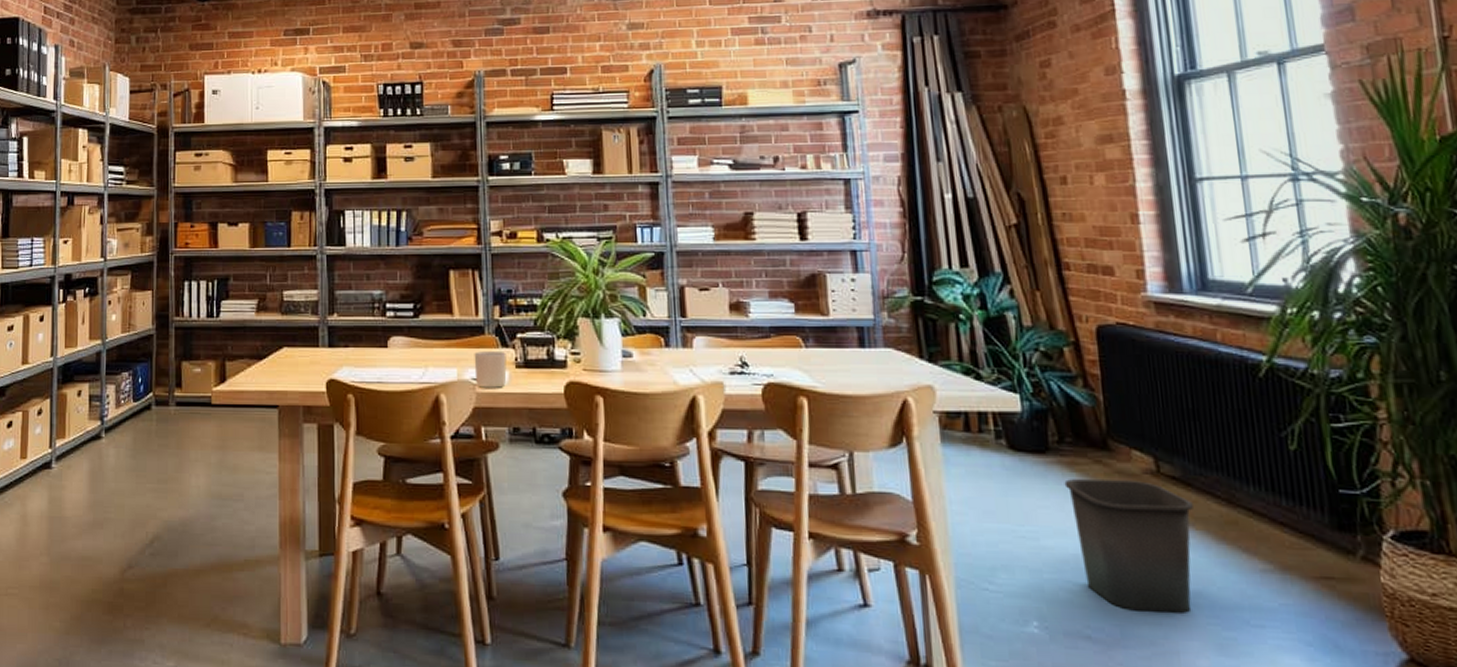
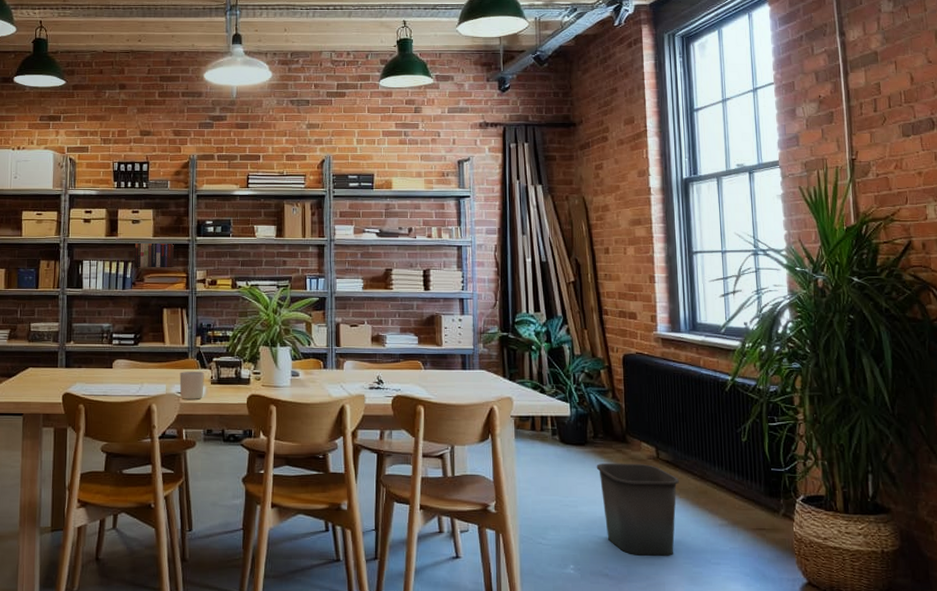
books: none [410,183,461,218] -> present [135,241,175,268]

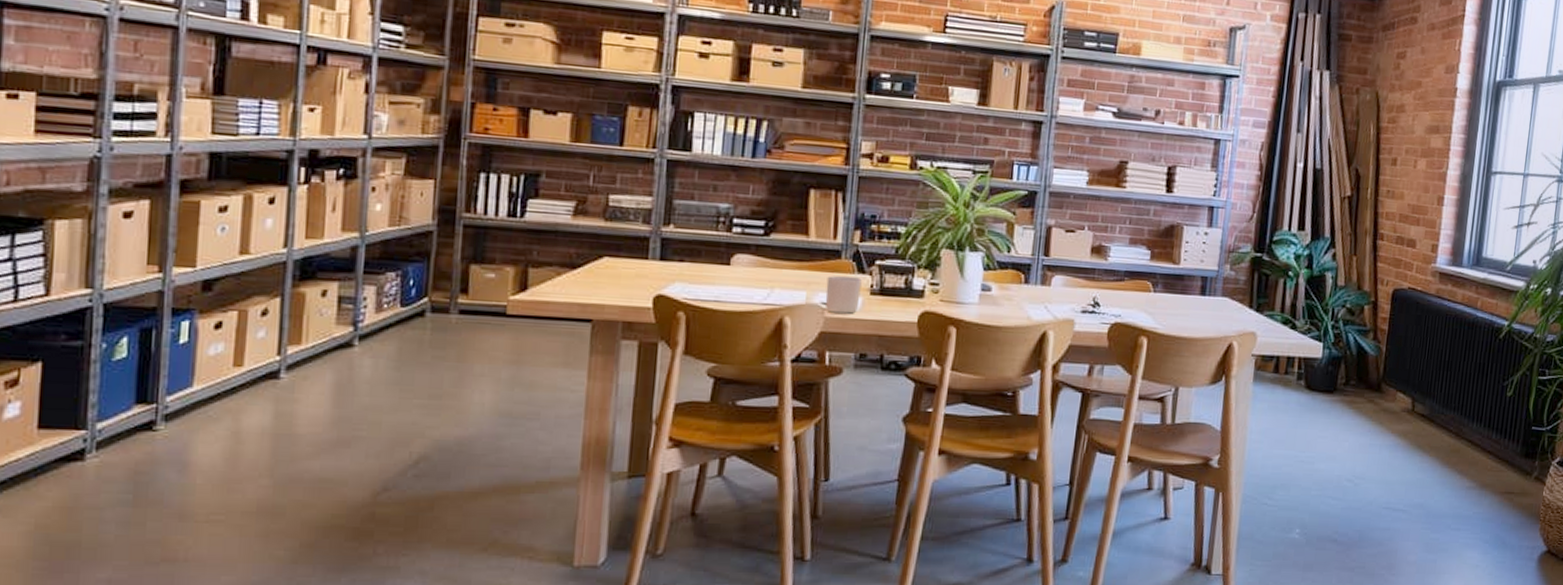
books: present [135,241,175,268] -> none [772,92,834,135]
waste bin: present [596,464,679,556] -> none [1342,415,1432,520]

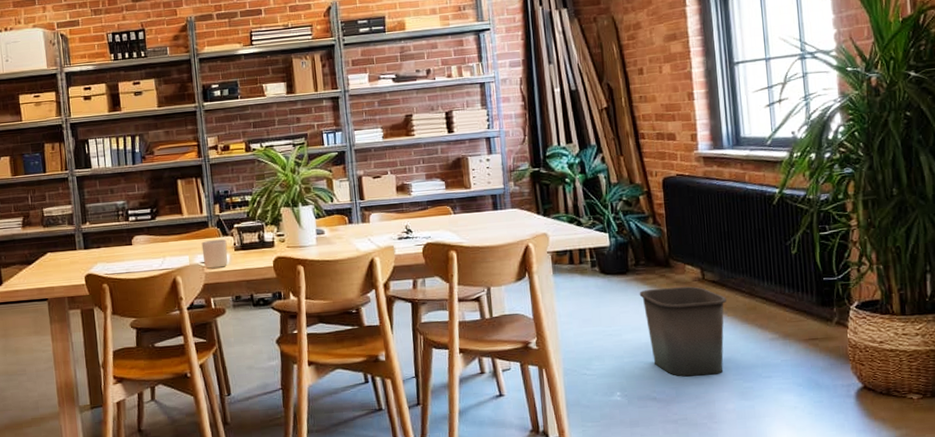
waste bin: none [1342,415,1432,520] -> present [639,286,726,377]

